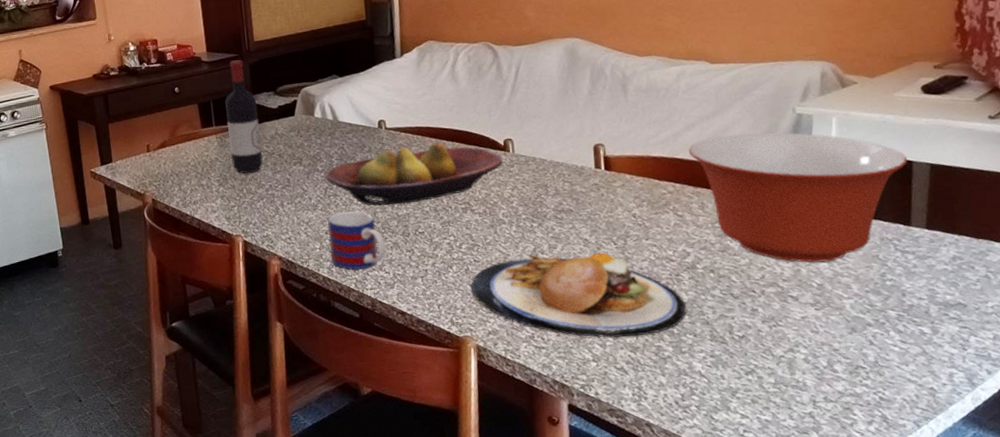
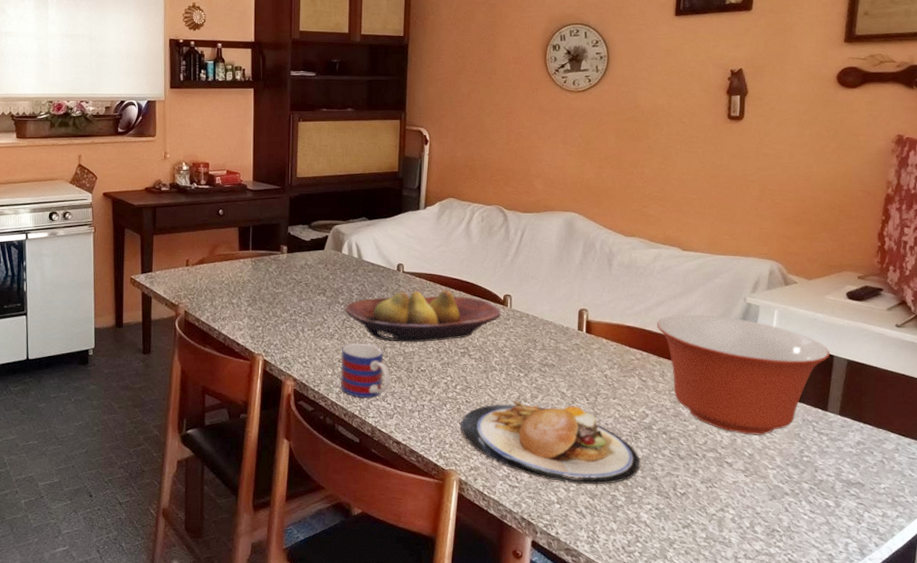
wine bottle: present [225,60,263,174] -> none [262,192,292,297]

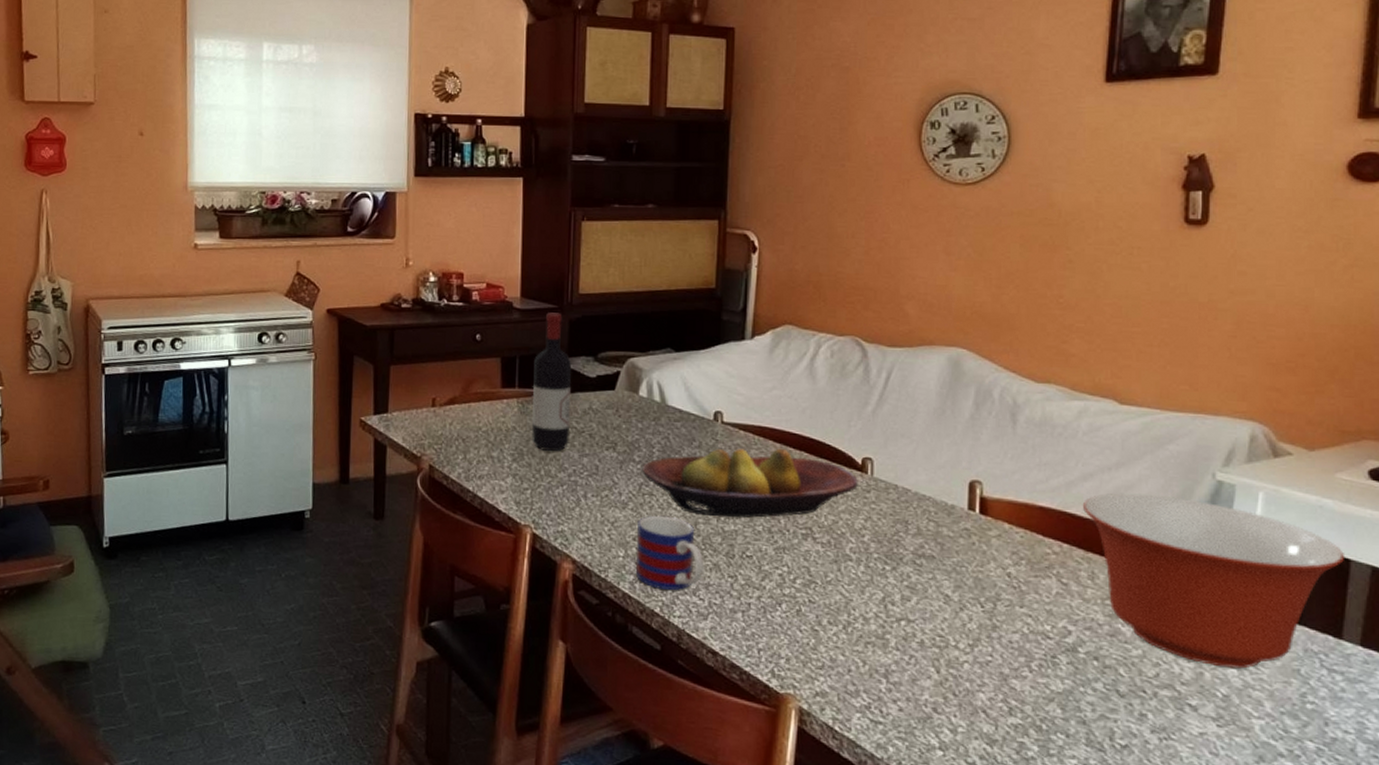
wine bottle: none [262,192,292,297] -> present [531,312,572,451]
plate: present [460,401,641,485] -> none [800,604,1061,726]

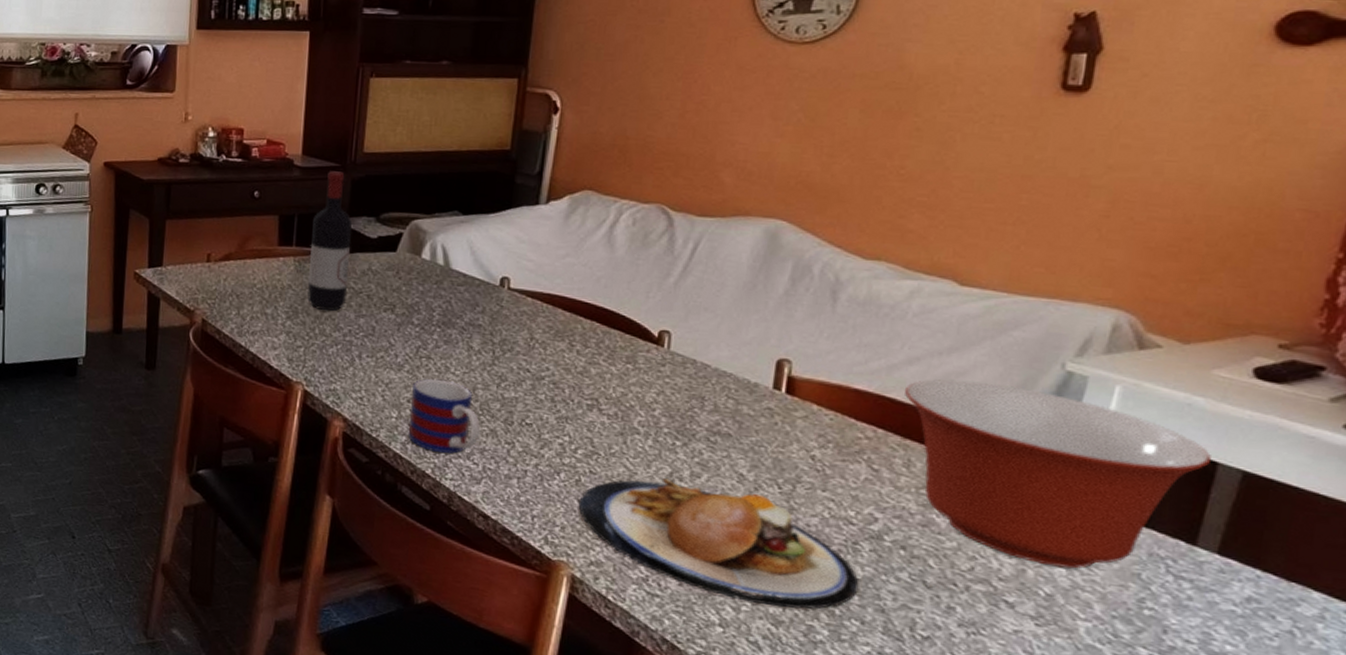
fruit bowl: present [642,448,858,518] -> none [420,315,653,387]
plate: none [800,604,1061,726] -> present [578,478,859,609]

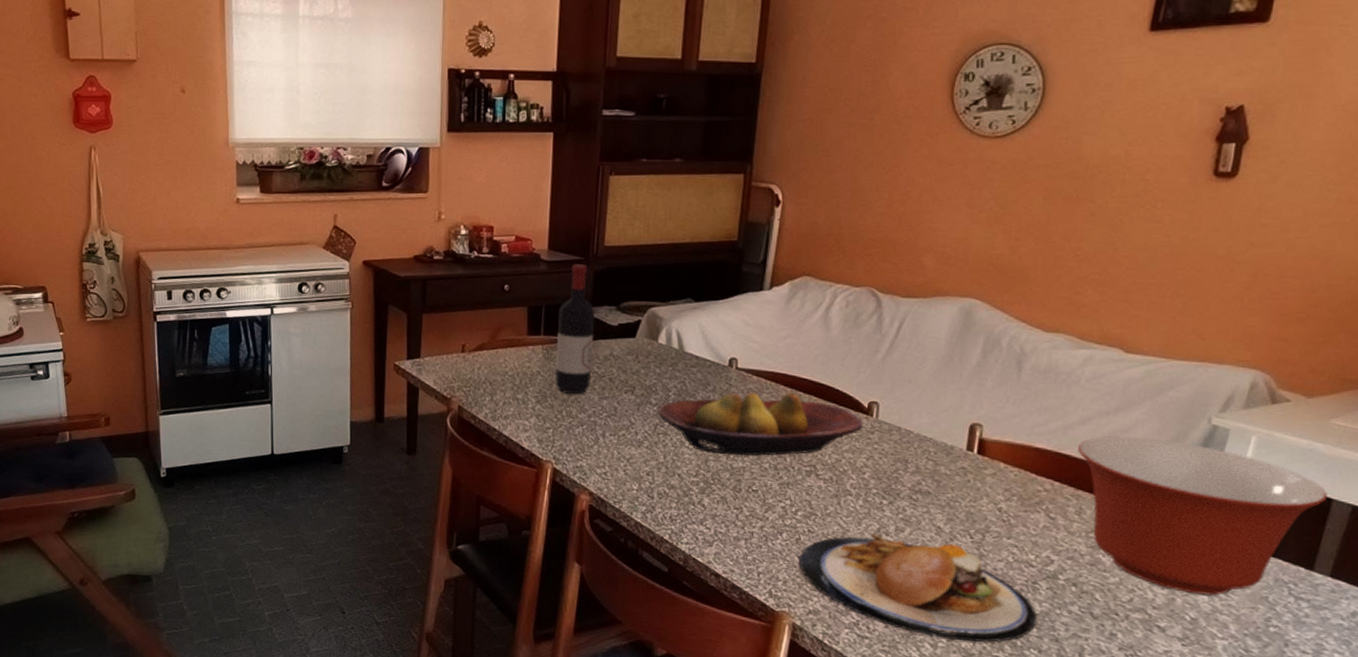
mug: present [407,378,480,454] -> none [647,452,712,521]
fruit bowl: none [420,315,653,387] -> present [657,392,863,456]

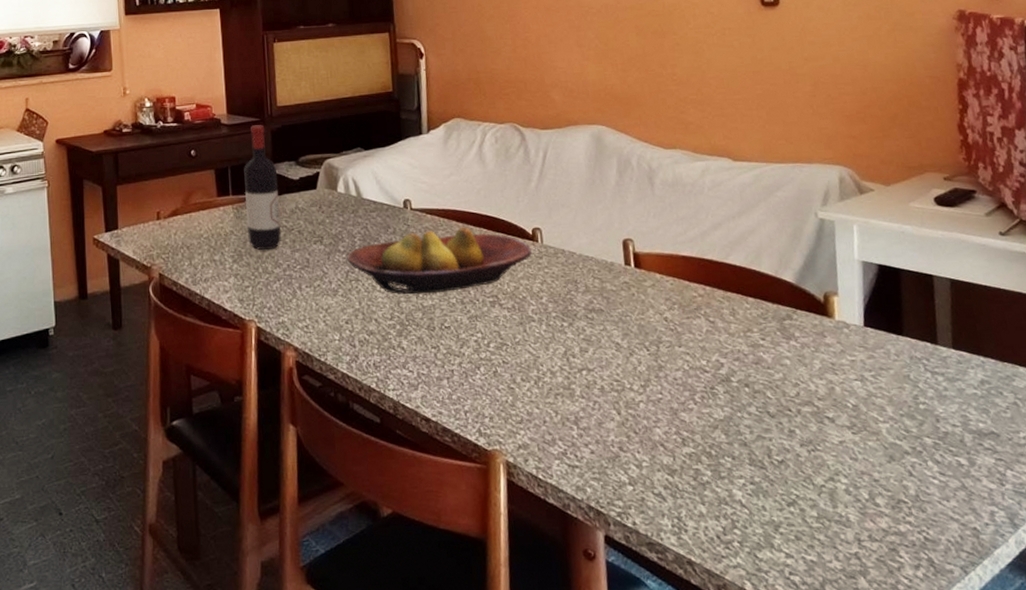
plate: present [798,534,1038,642] -> none [499,357,724,458]
mixing bowl: present [1077,436,1327,596] -> none [716,236,928,381]

